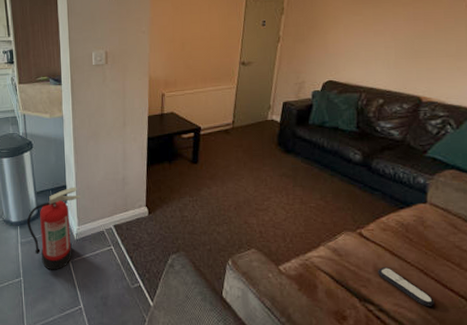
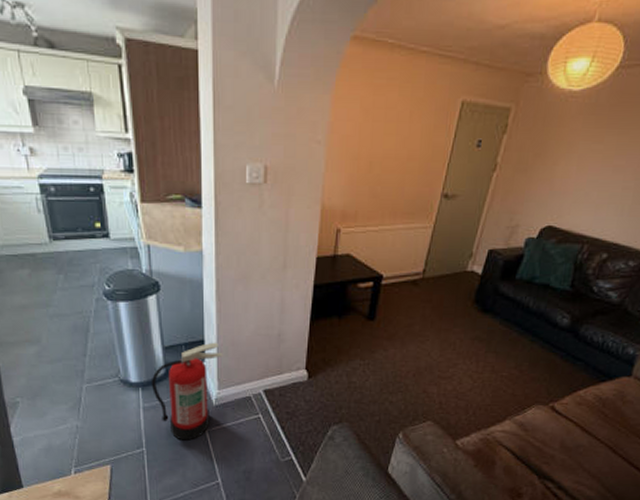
remote control: present [378,266,434,307] -> none [564,443,617,485]

